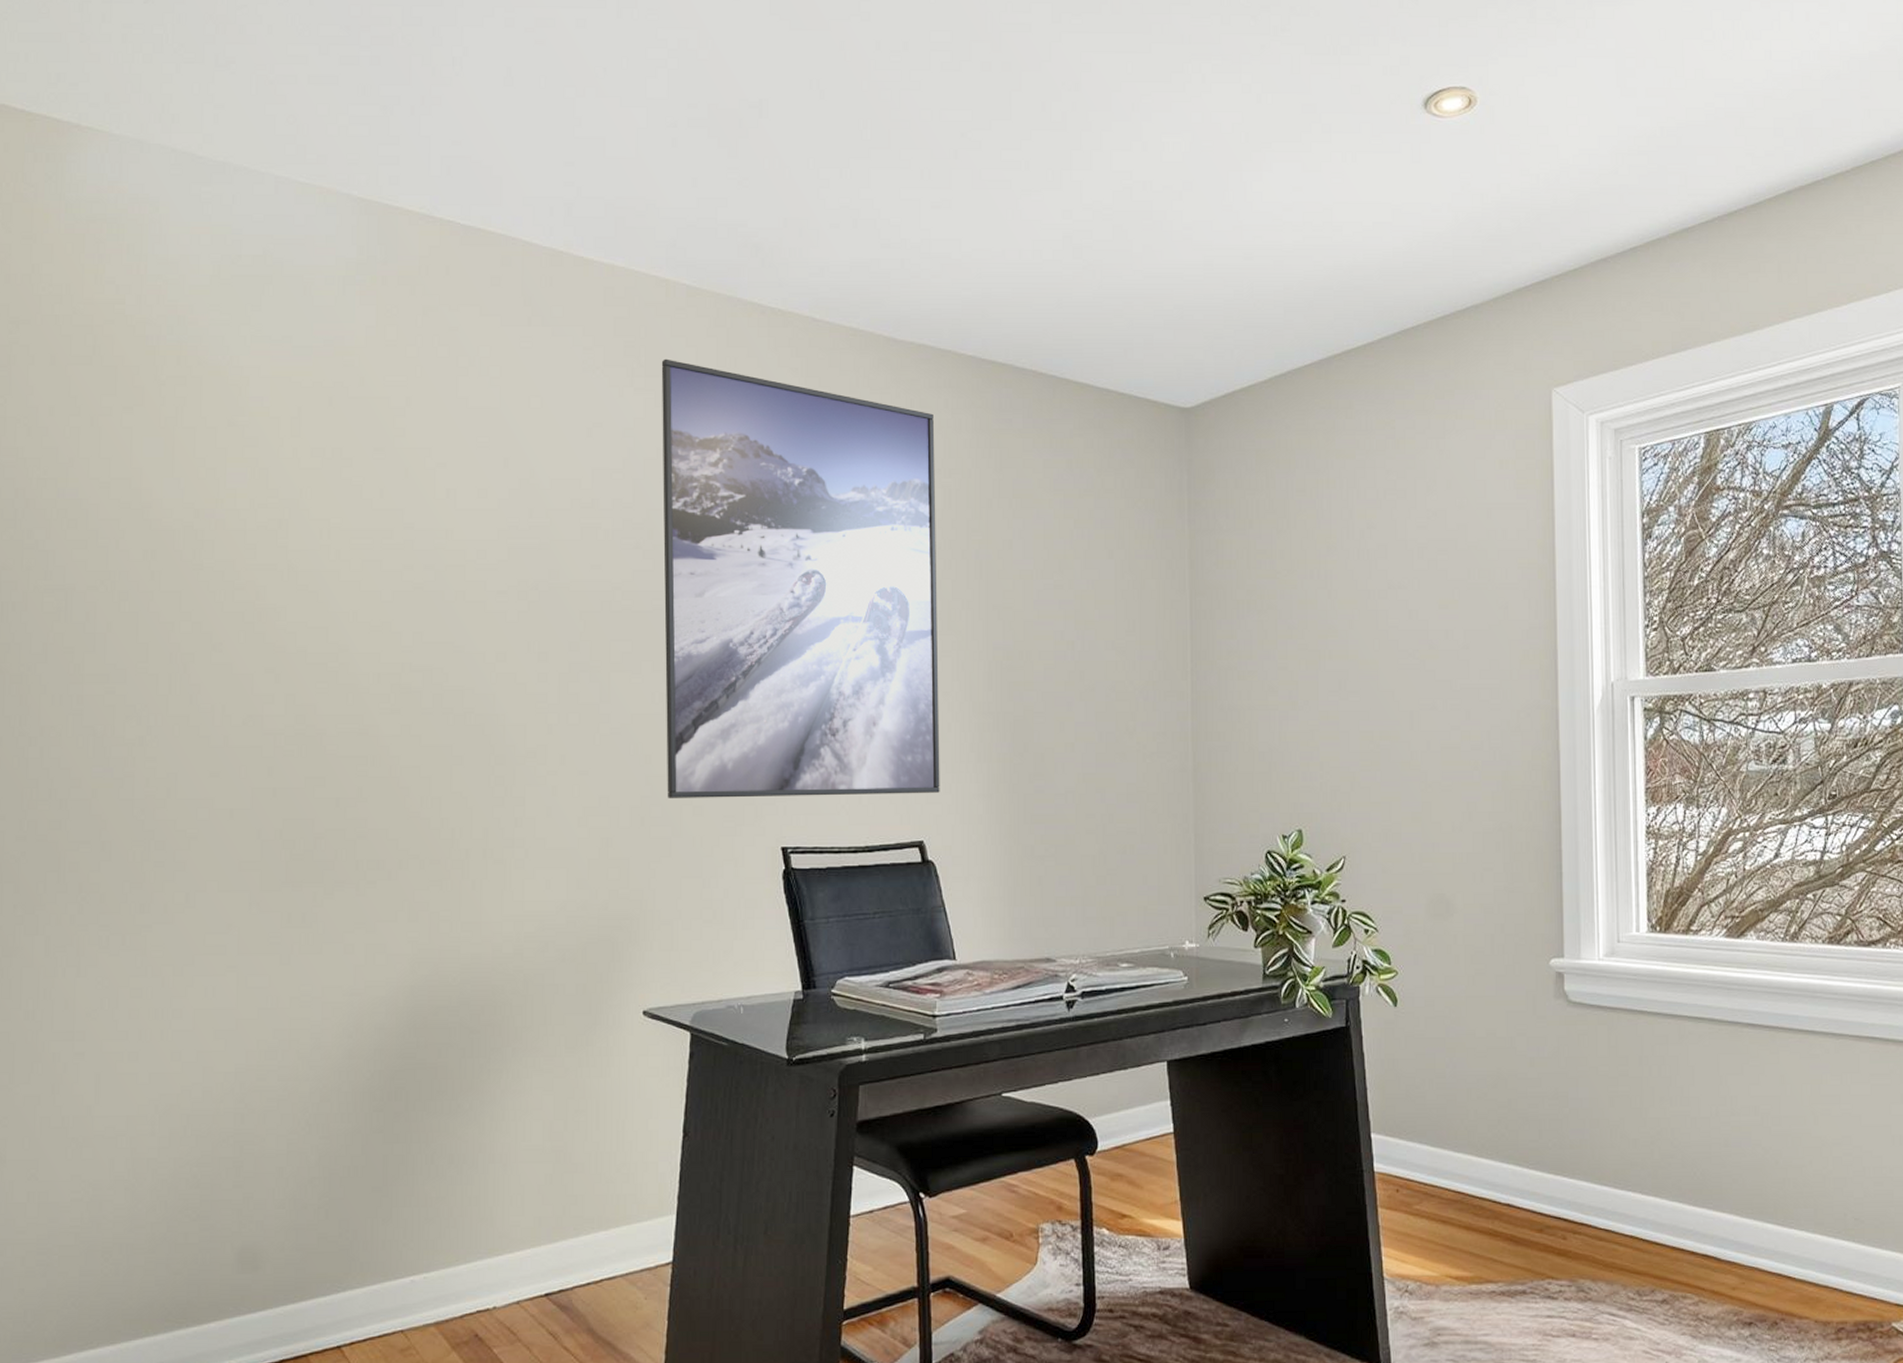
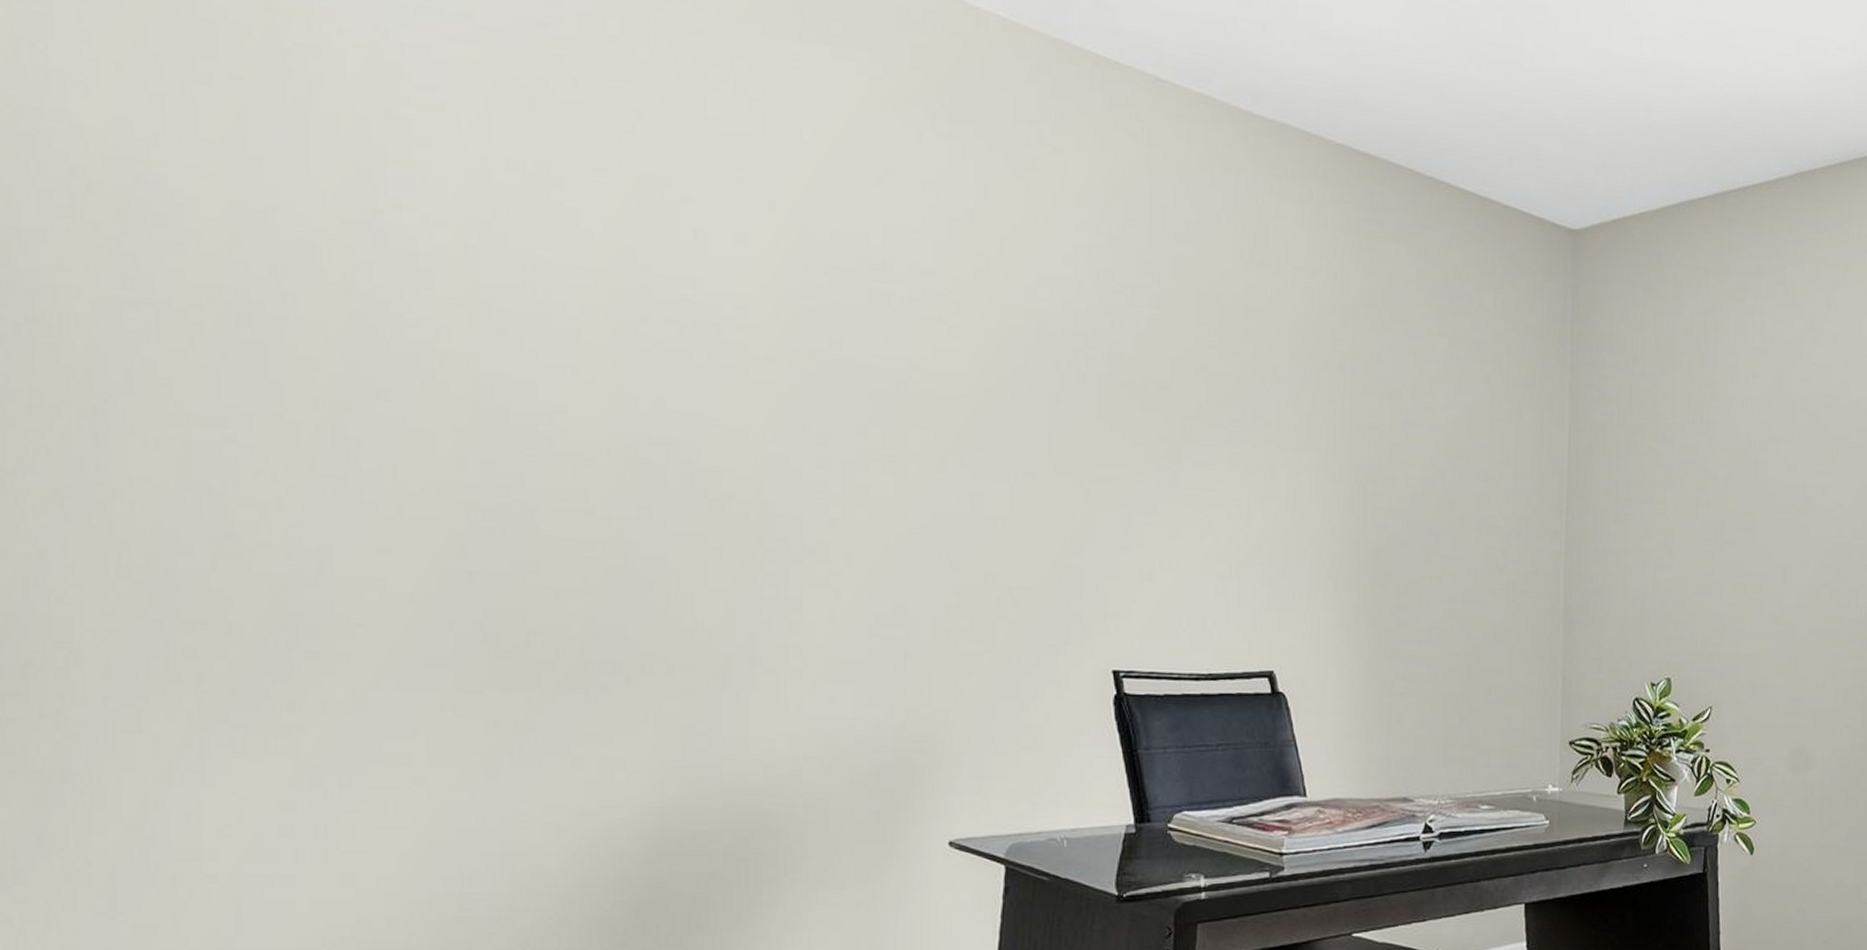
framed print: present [661,358,940,798] -> none [970,102,1297,621]

